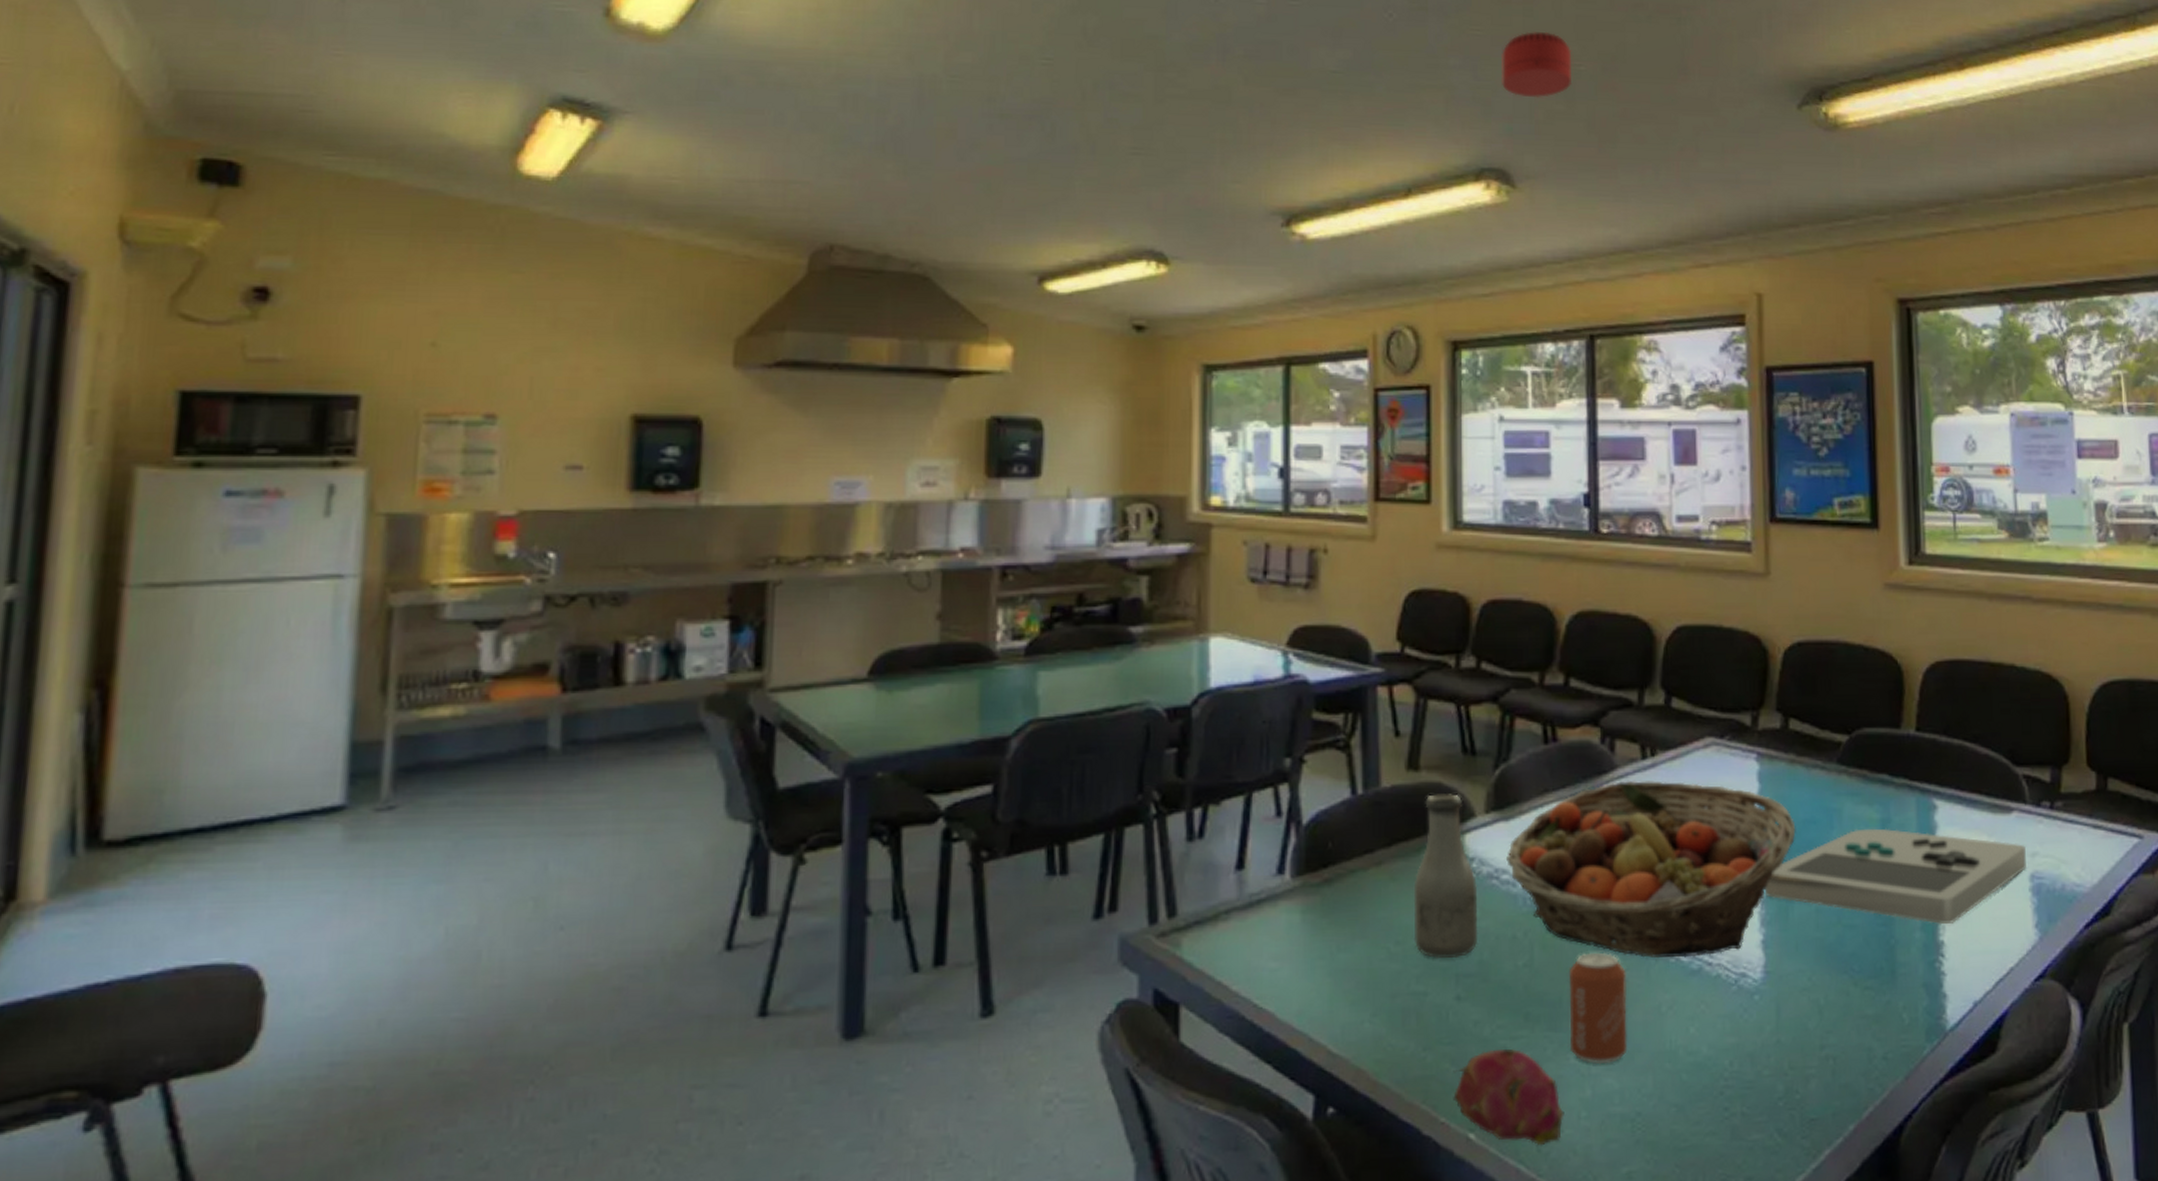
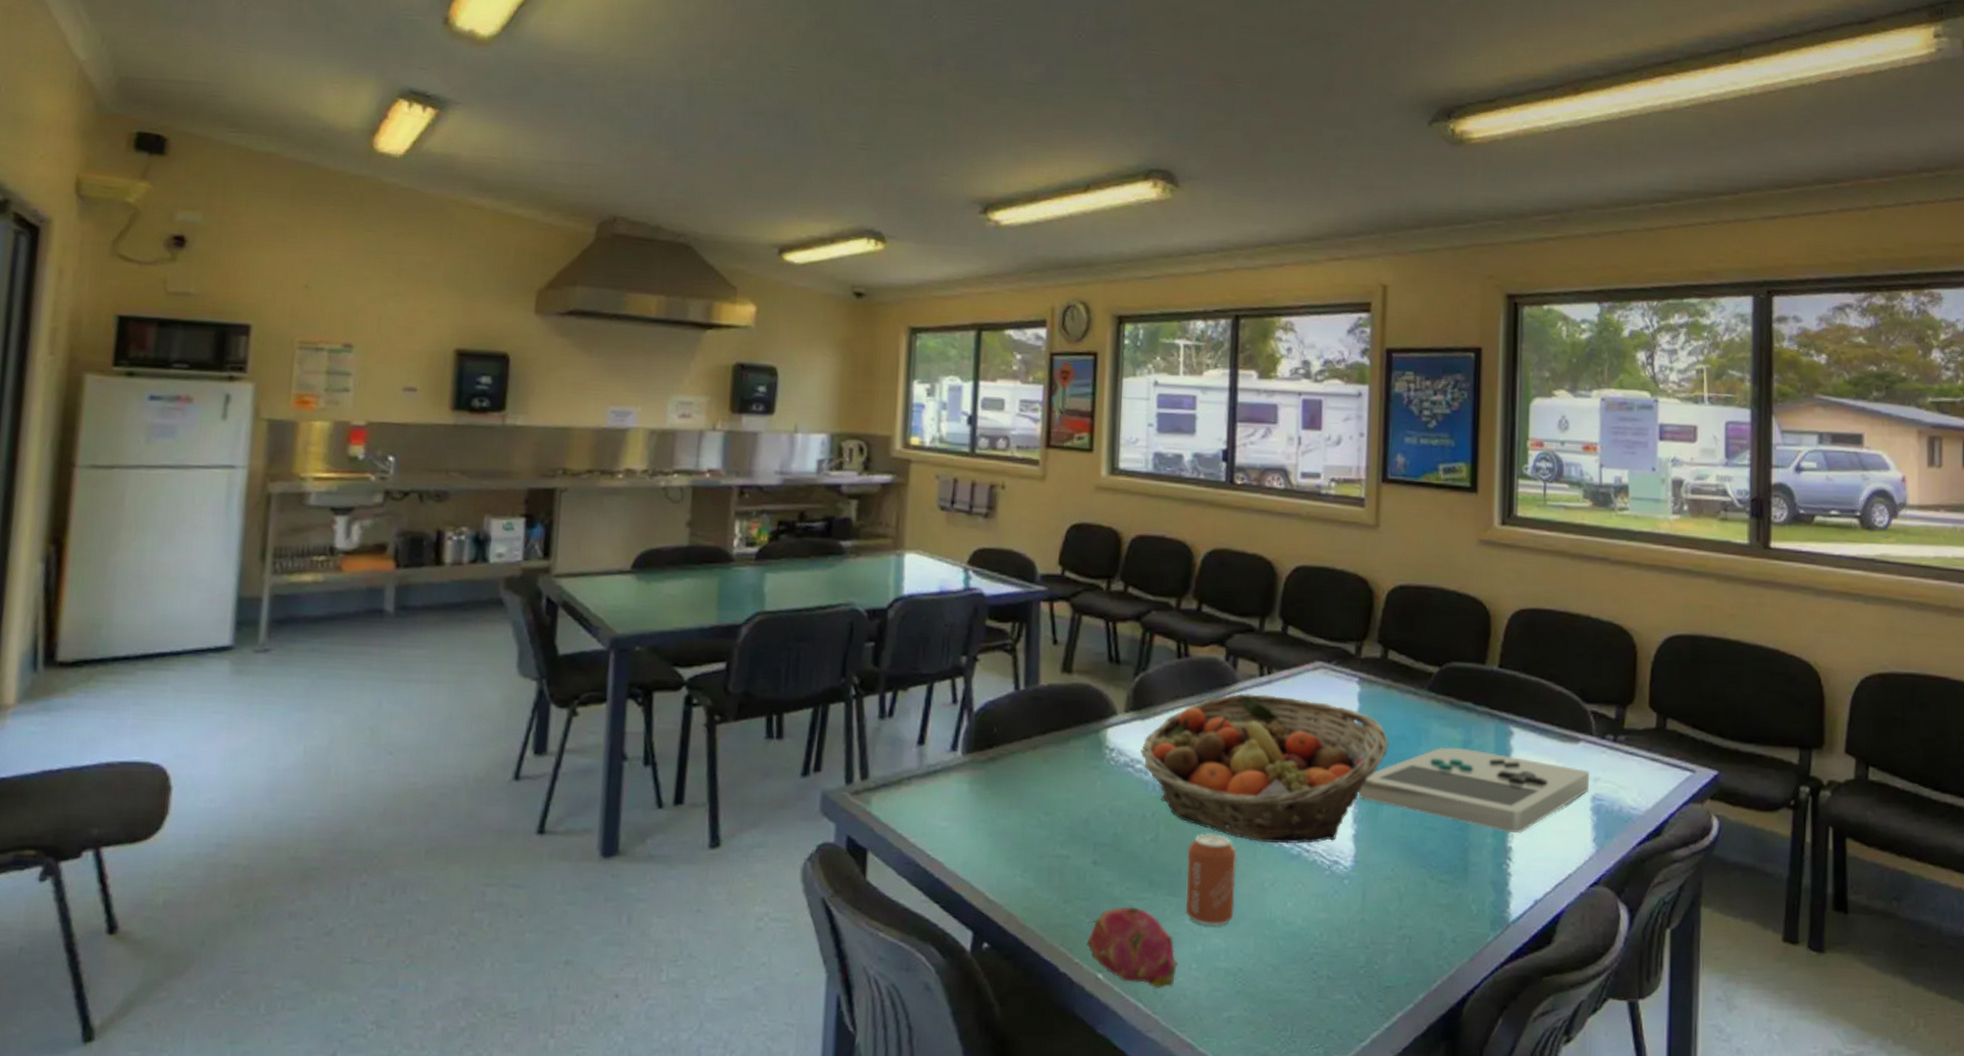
bottle: present [1413,794,1478,958] -> none [1060,694,1115,829]
smoke detector: present [1502,31,1573,98] -> none [1172,52,1234,110]

